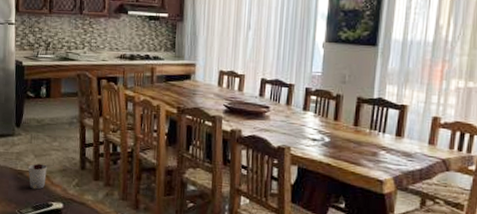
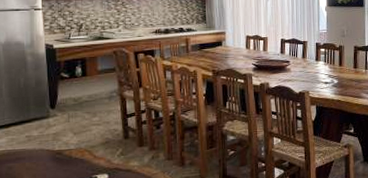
cup: present [28,163,47,190] -> none [67,140,88,166]

